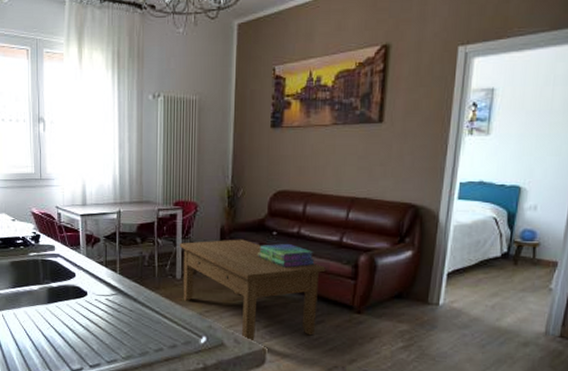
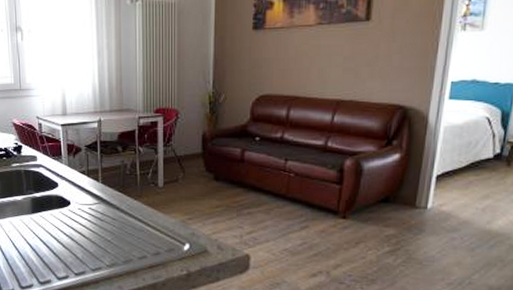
coffee table: present [179,239,326,340] -> none [161,145,310,247]
stack of books: present [258,243,315,268] -> none [240,148,299,174]

